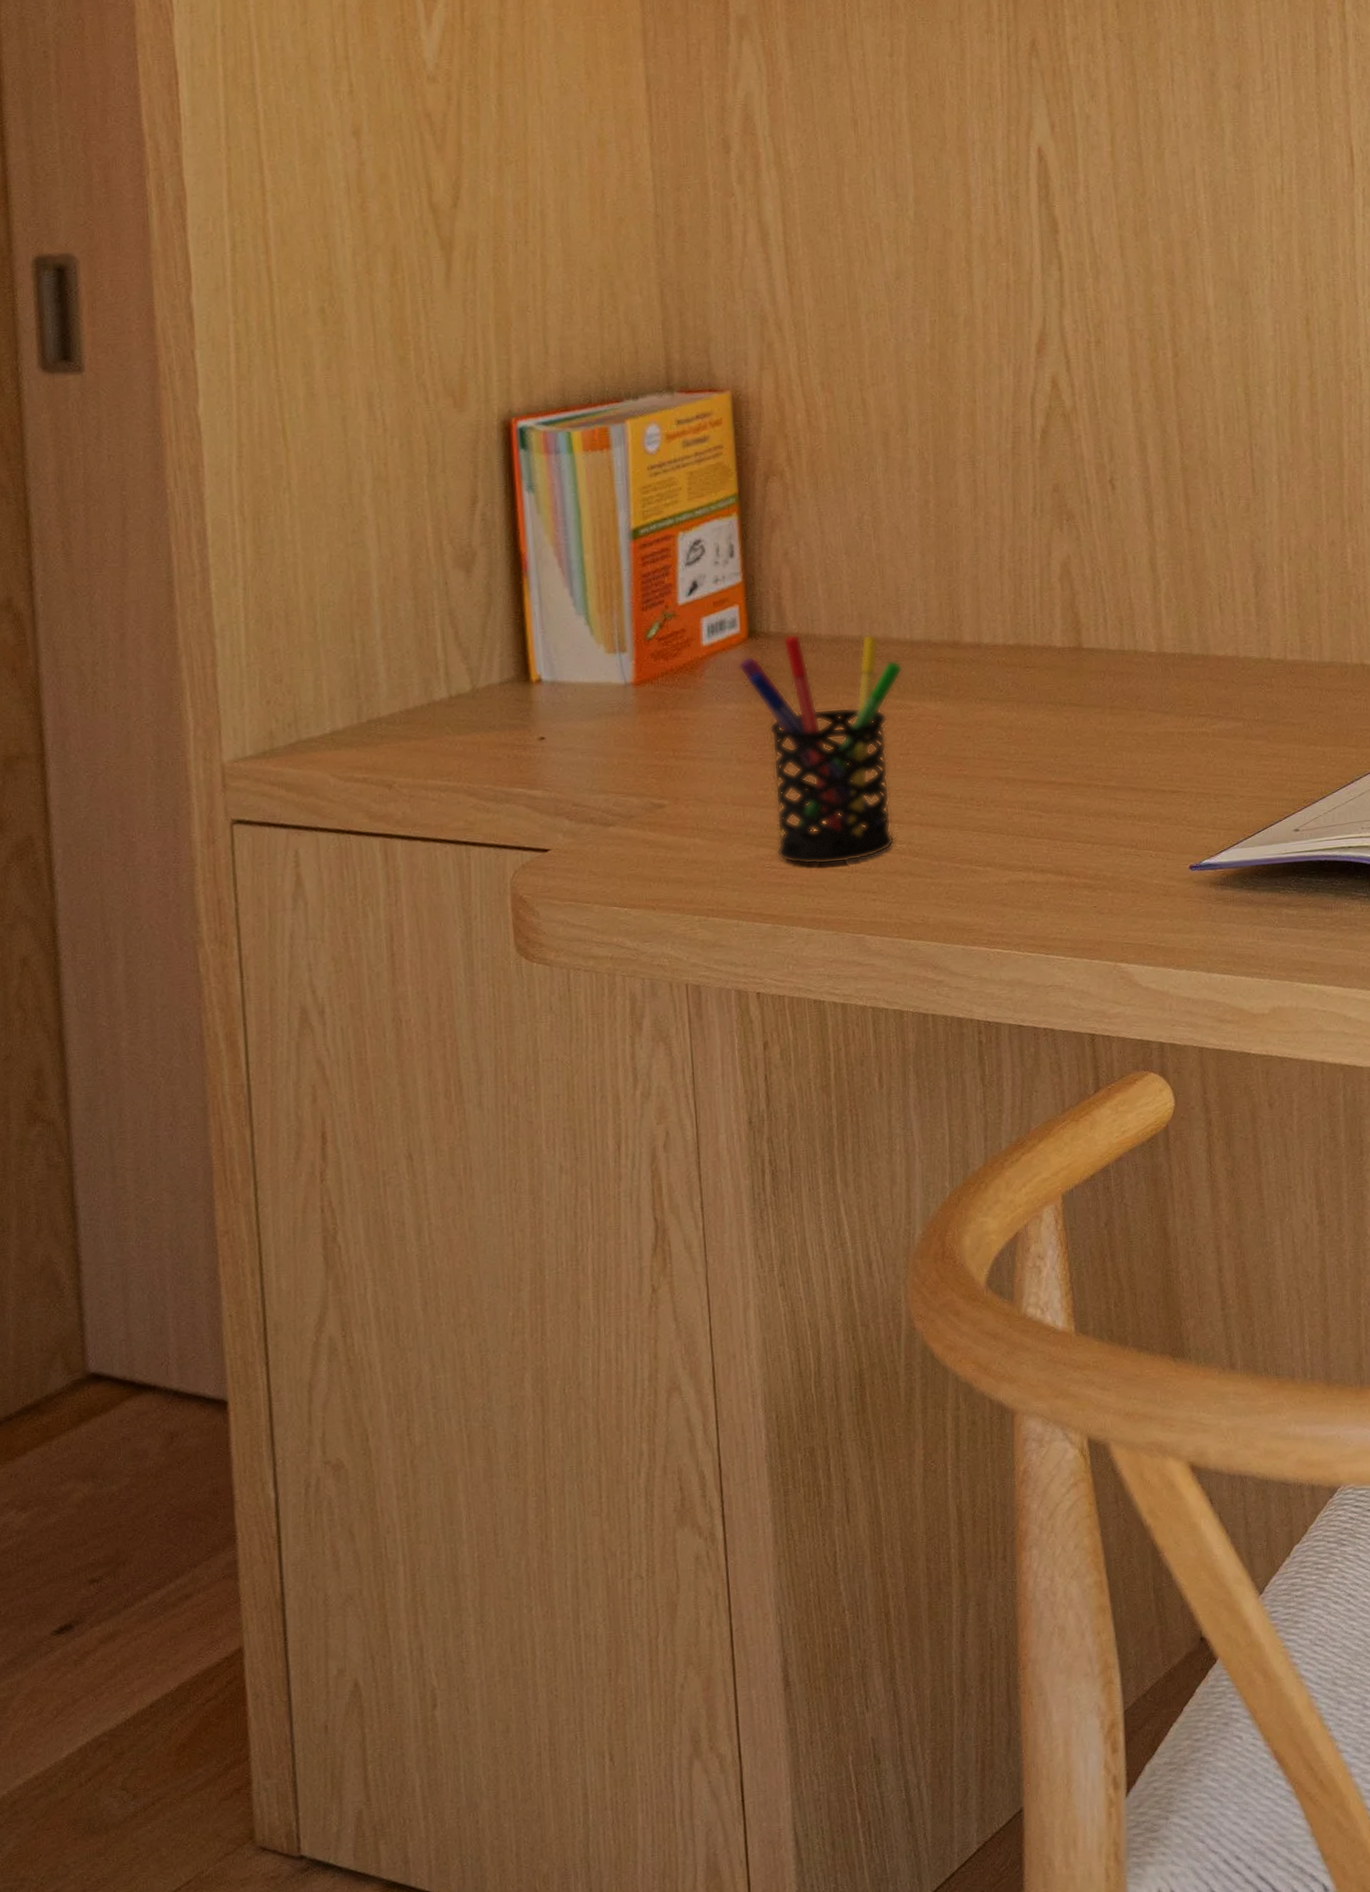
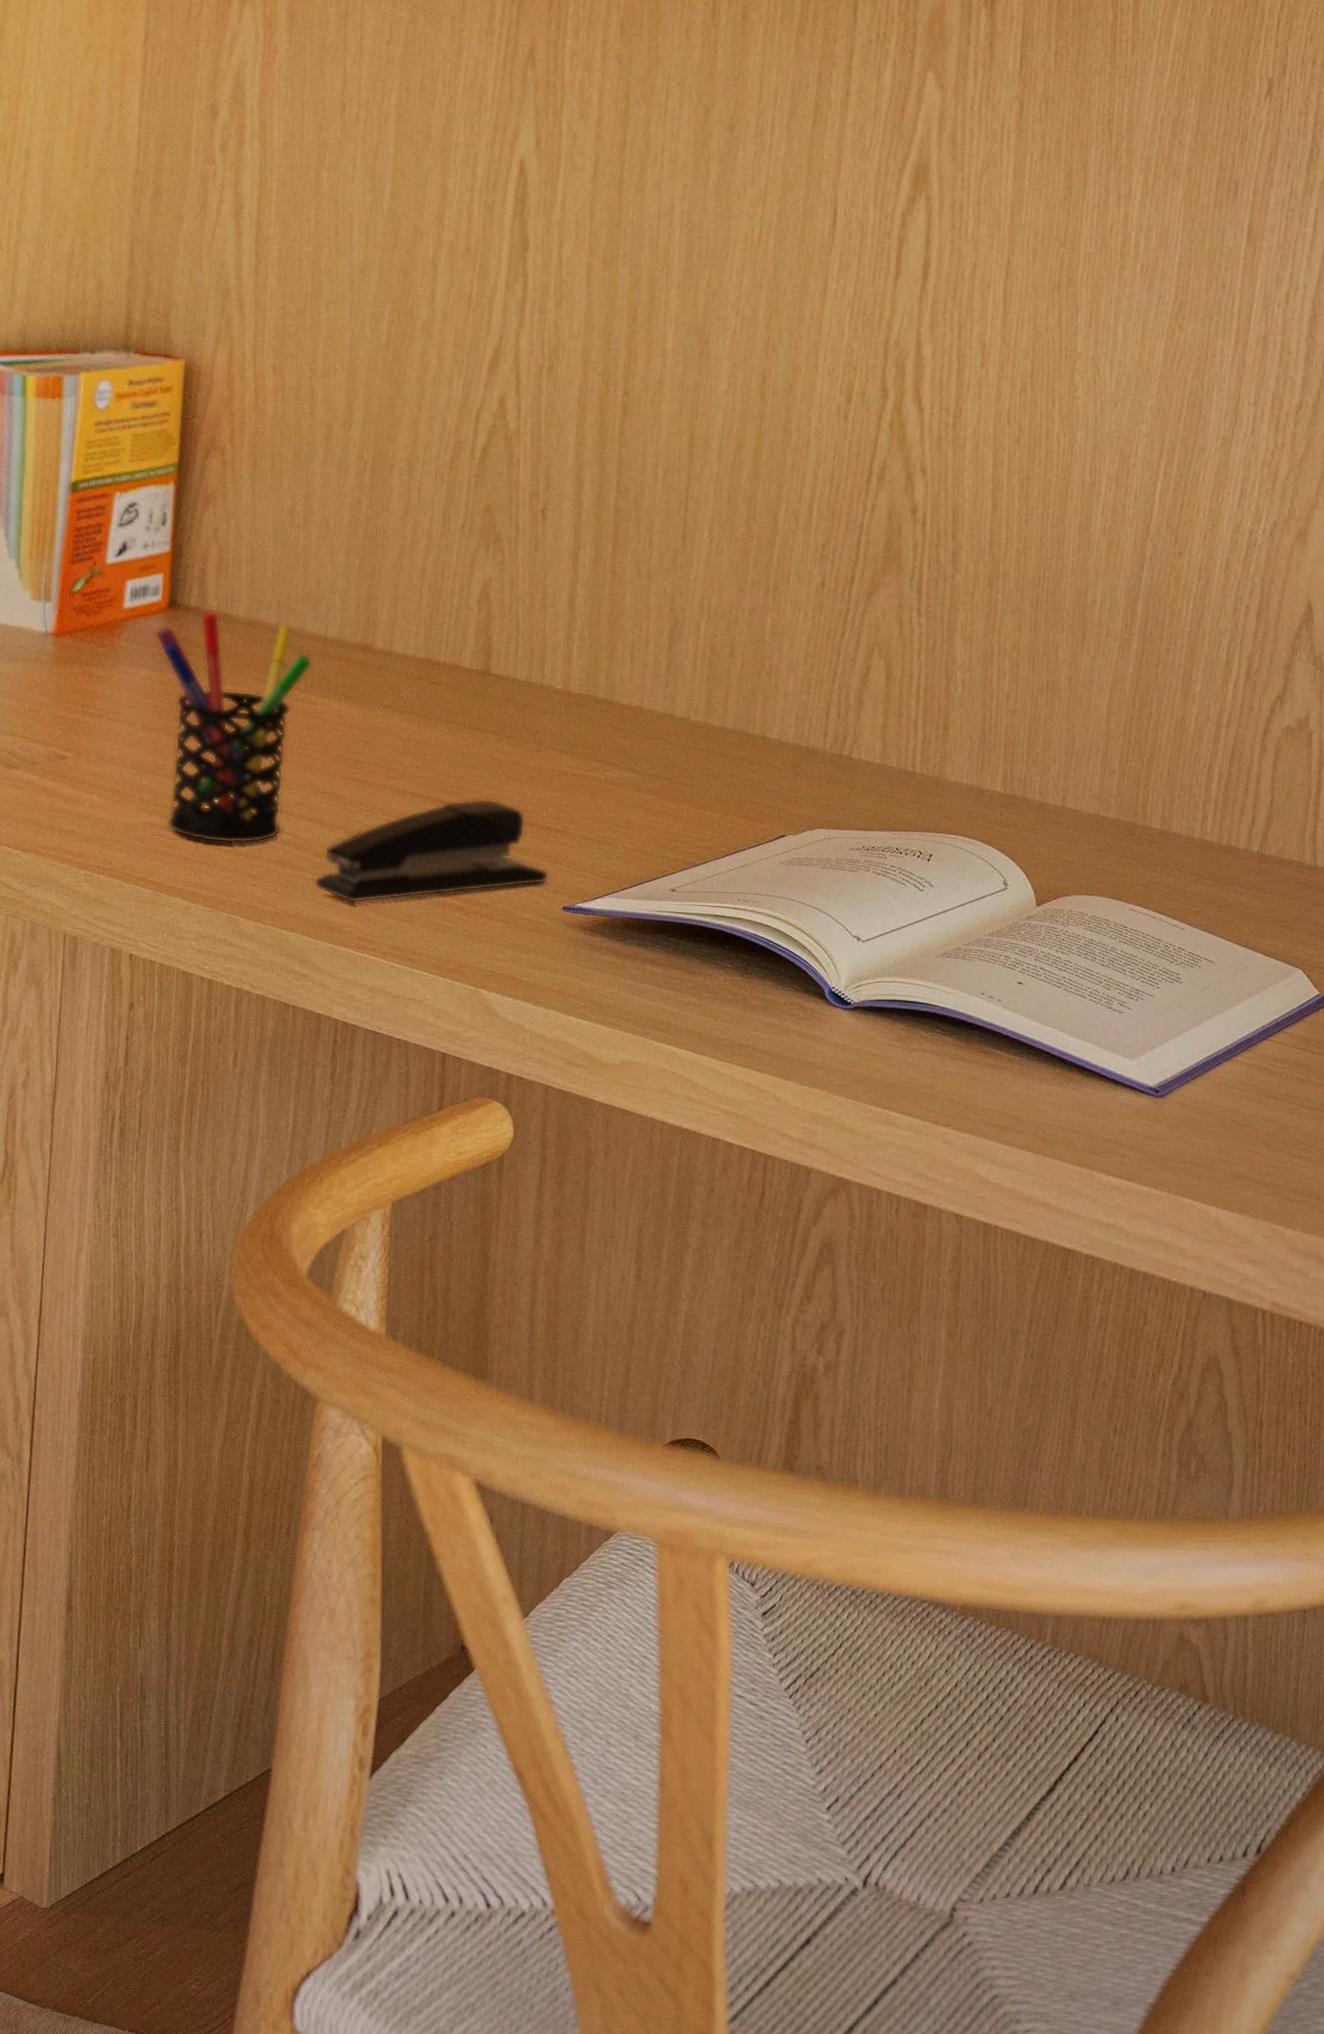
stapler: none [935,771,1171,901] -> present [314,798,549,904]

